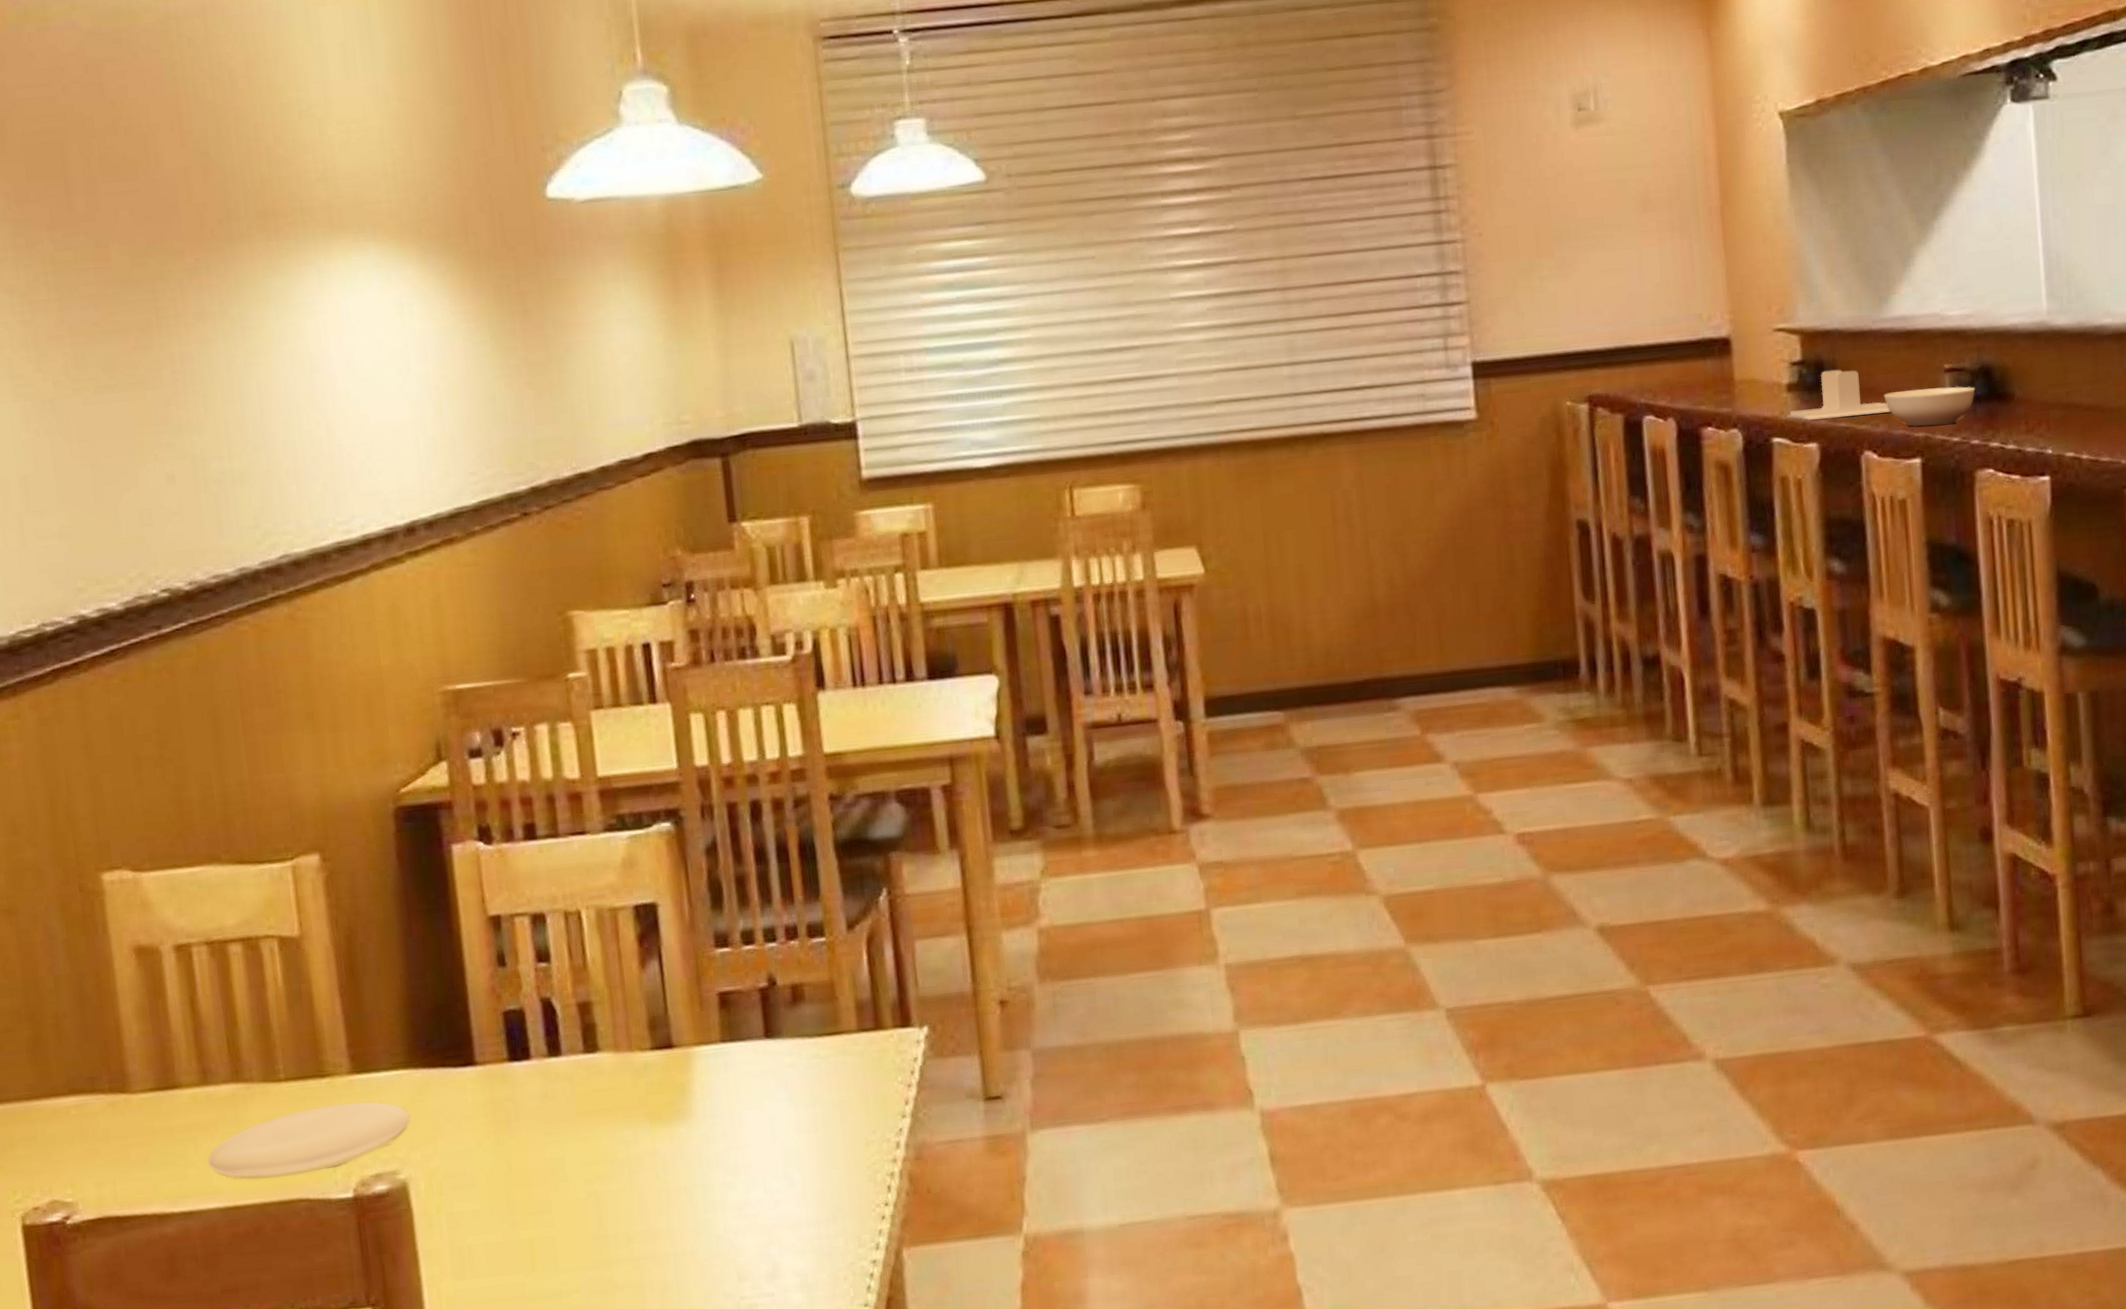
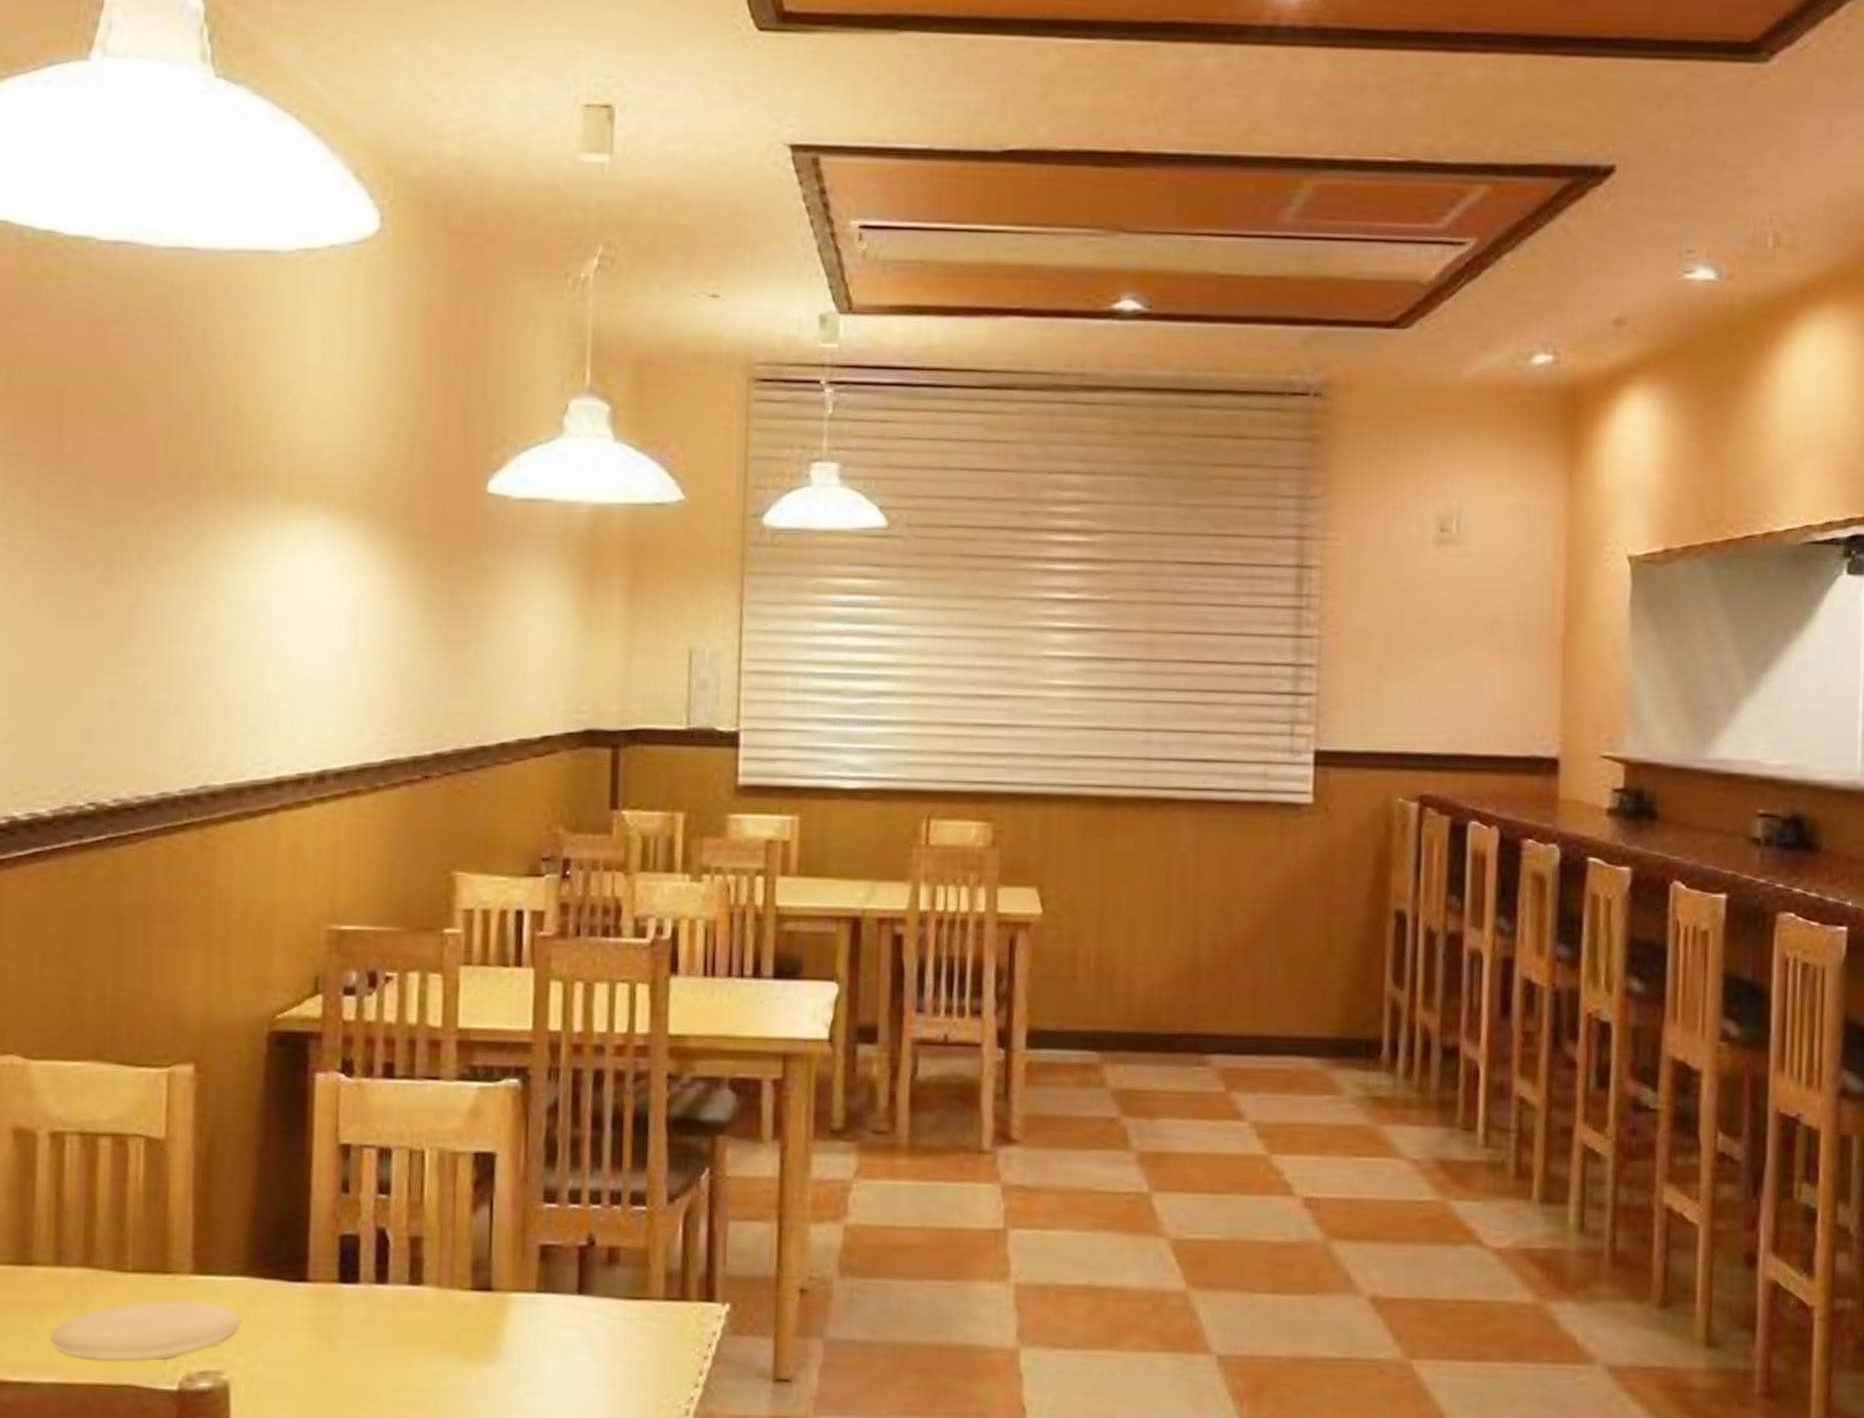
napkin holder: present [1786,369,1890,421] -> none [1604,800,1702,847]
bowl: present [1884,386,1976,426] -> none [1698,829,1785,865]

